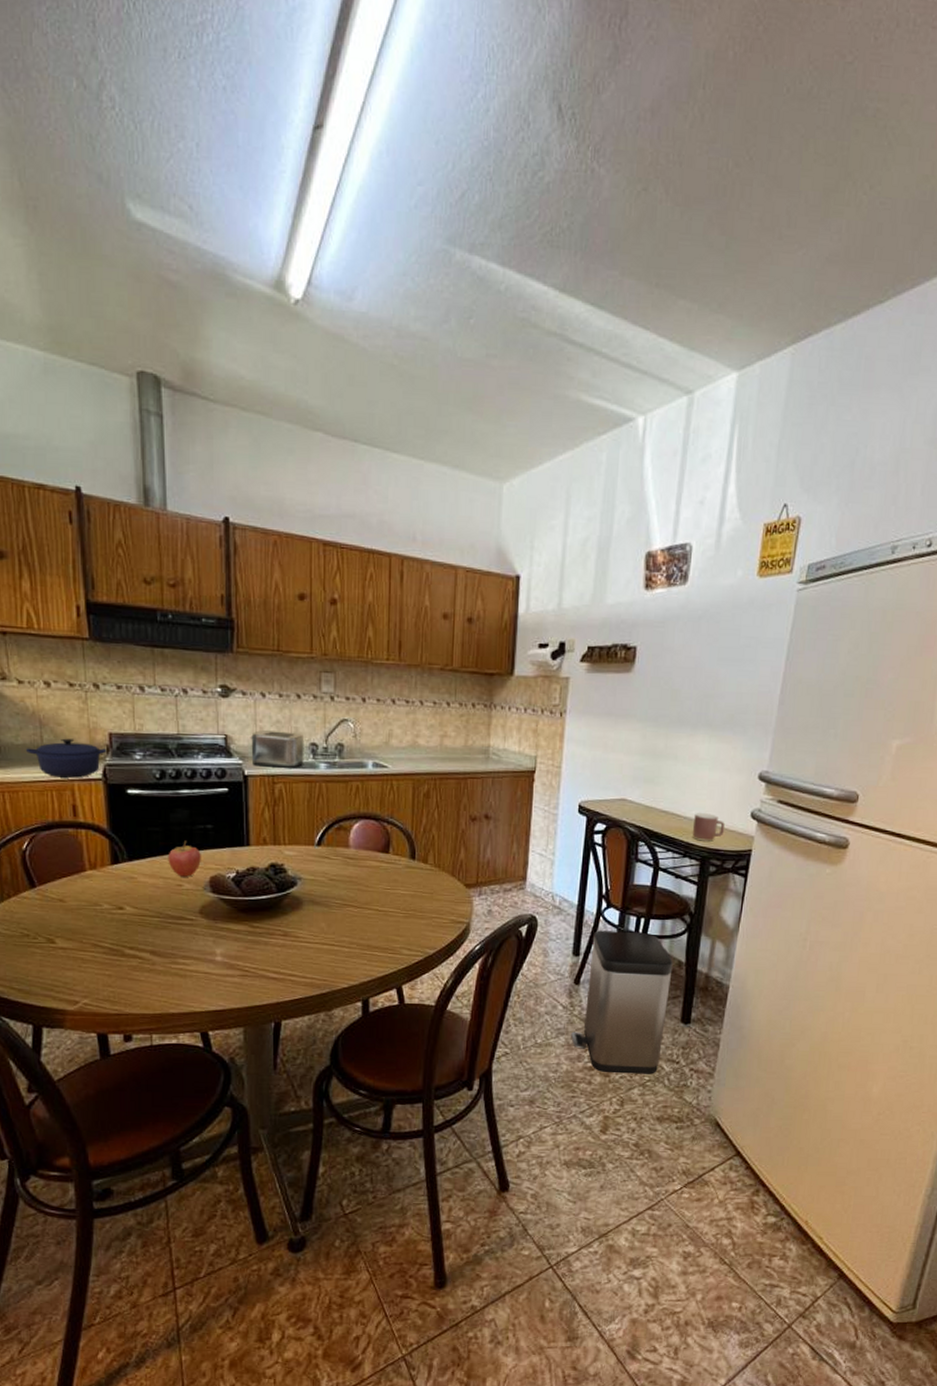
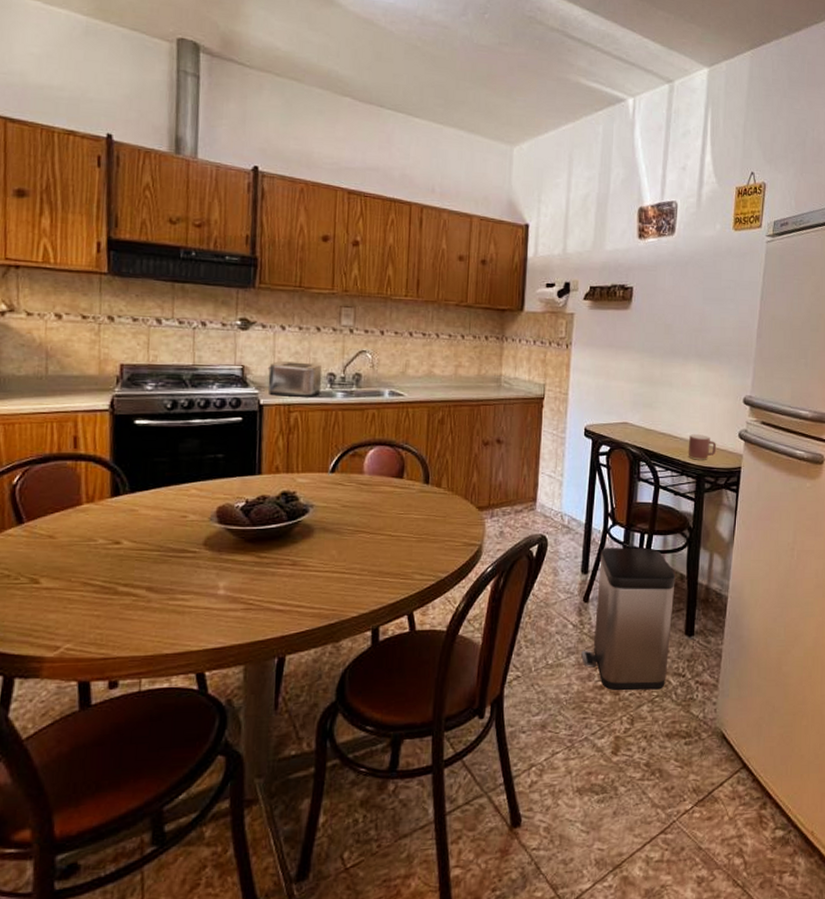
cooking pot: present [25,738,107,778] -> none [27,369,116,409]
fruit: present [168,840,201,877] -> none [173,470,210,508]

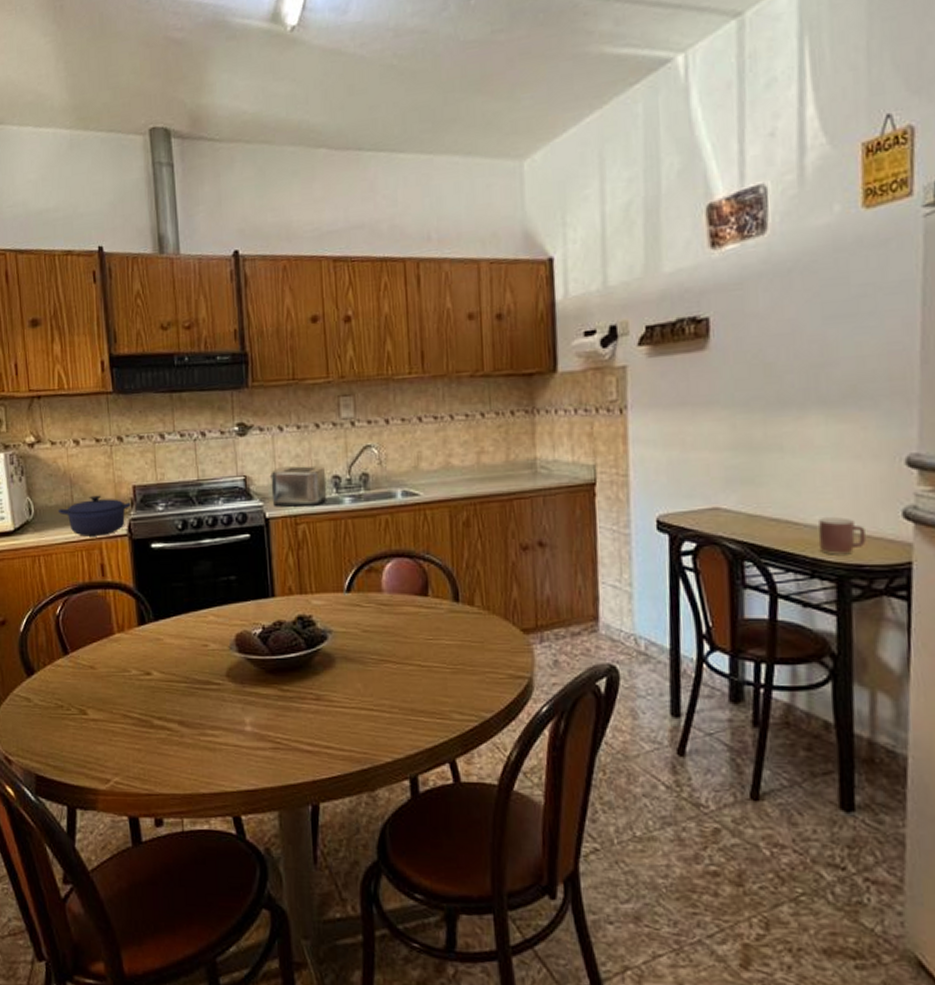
cooking pot: none [27,369,116,409] -> present [58,495,131,536]
pedal bin: present [581,548,676,691] -> none [681,682,817,885]

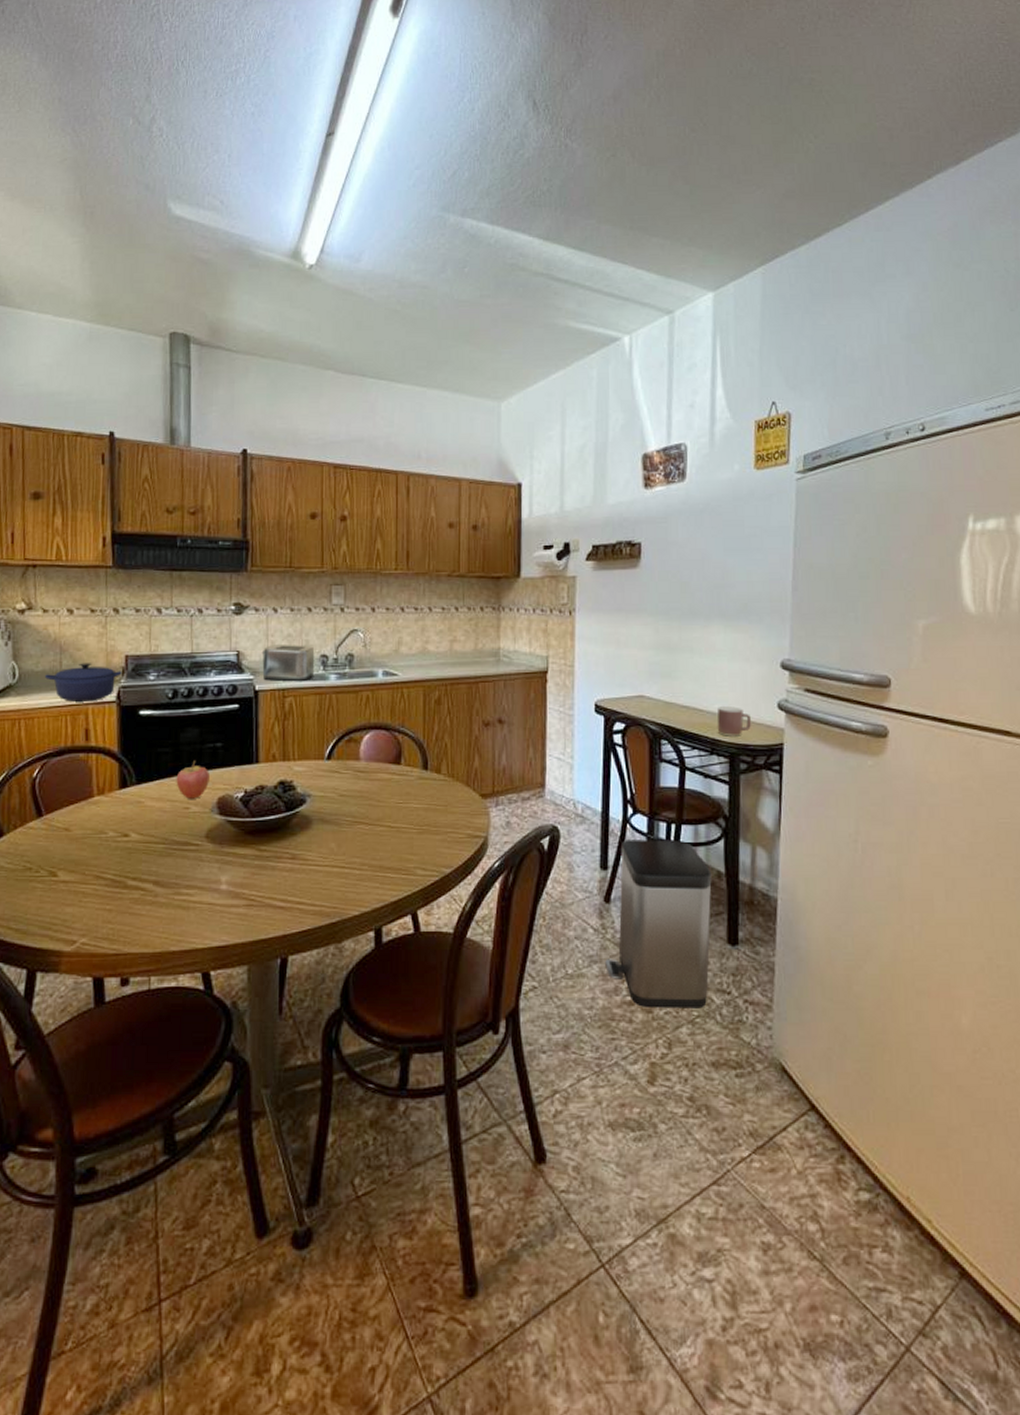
fruit: none [192,595,226,636] -> present [176,760,210,799]
pedal bin: none [681,682,817,885] -> present [605,839,712,1009]

